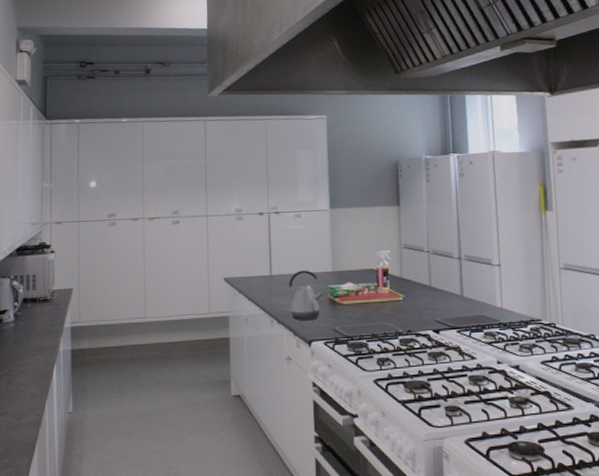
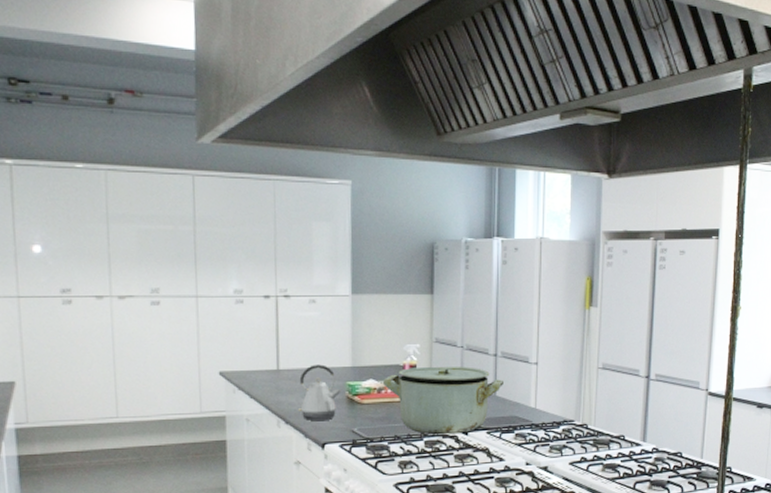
cooking pot: none [359,269,469,333] -> present [382,366,503,435]

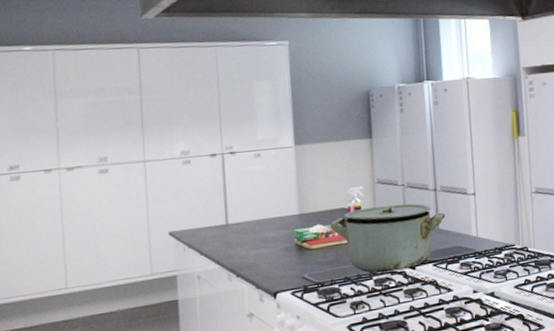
kettle: present [297,364,341,422] -> none [248,215,290,272]

